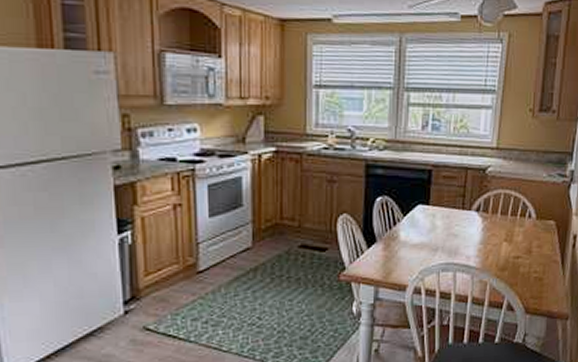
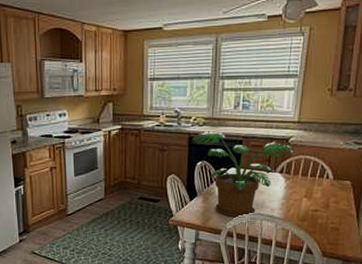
potted plant: none [370,157,491,269] -> present [192,131,293,218]

